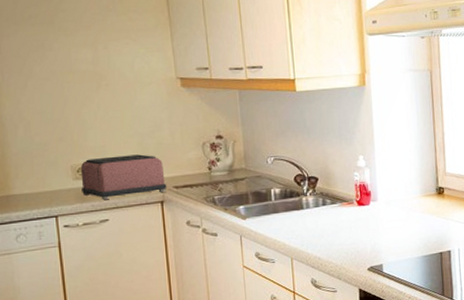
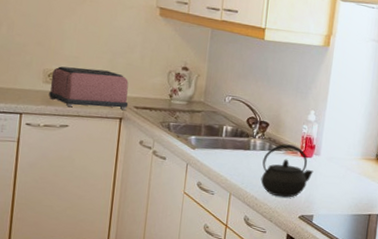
kettle: none [319,195,374,252] -> present [260,144,314,198]

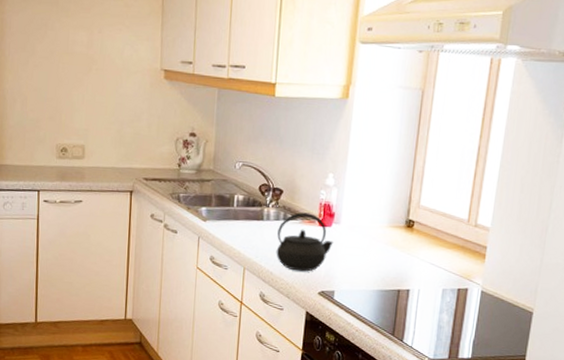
toaster: present [49,66,129,110] -> none [63,140,138,182]

